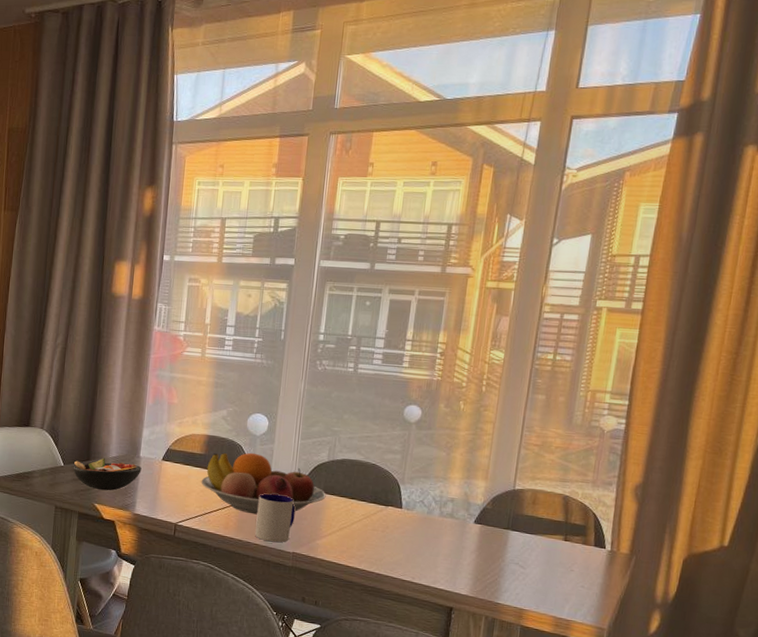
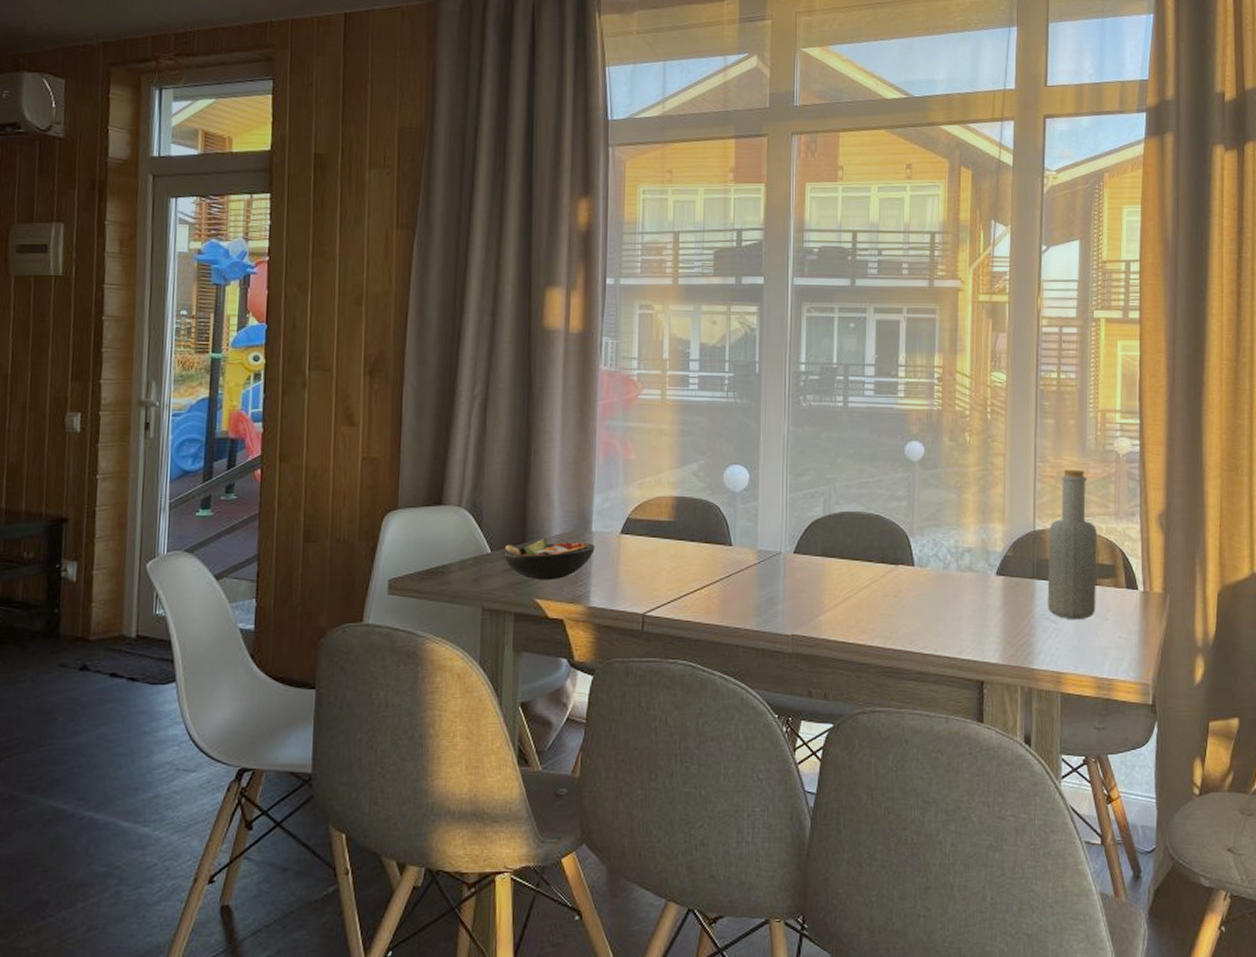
fruit bowl: present [201,452,326,515] -> none [672,514,825,592]
mug: present [255,493,295,543] -> none [744,563,790,625]
bottle: none [517,439,573,568] -> present [1047,469,1097,620]

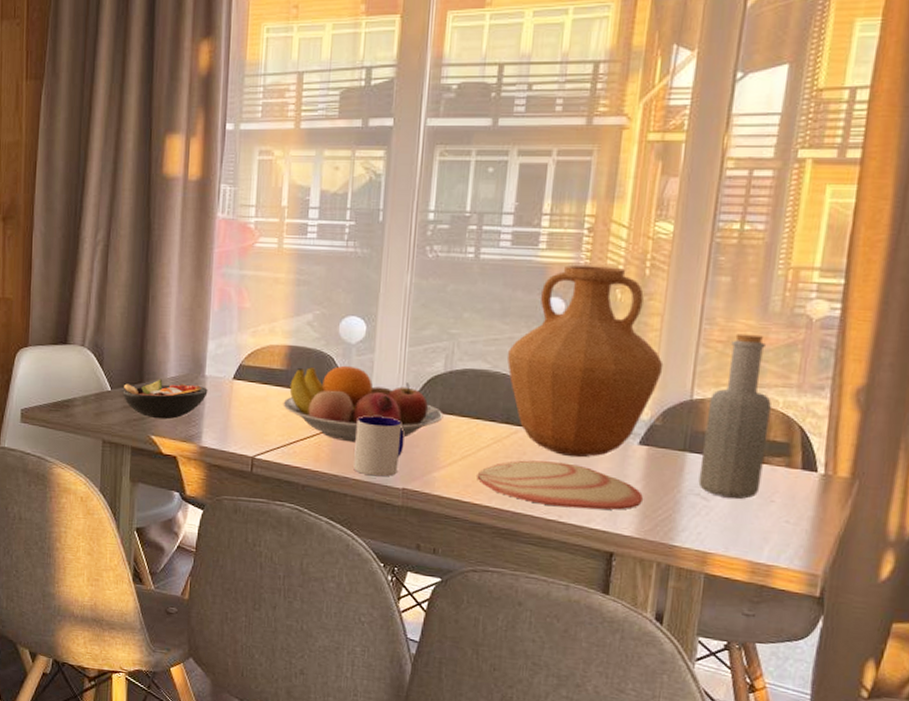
fruit bowl: none [672,514,825,592] -> present [283,365,444,443]
mug: none [744,563,790,625] -> present [353,416,404,477]
plate: none [859,597,1005,641] -> present [477,460,644,510]
vase: none [879,412,1009,591] -> present [507,265,664,458]

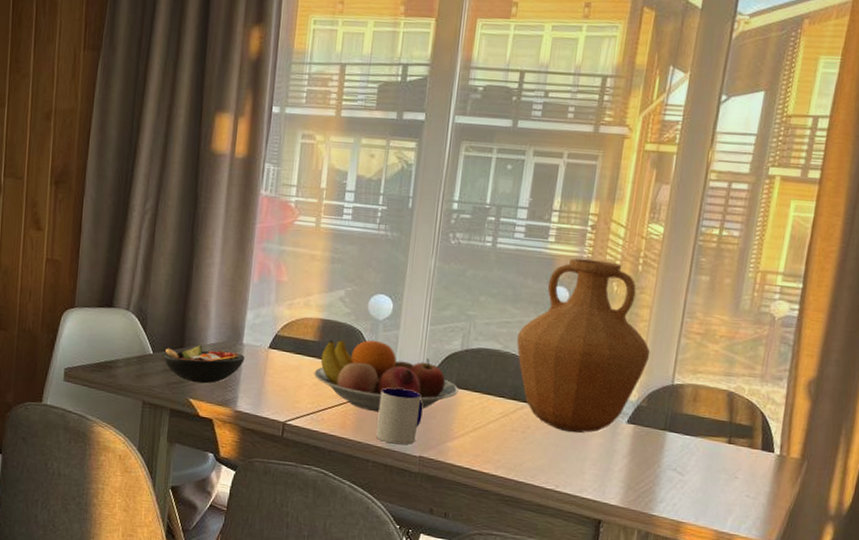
plate: present [477,460,644,510] -> none [485,433,629,482]
bottle: present [698,333,771,500] -> none [675,327,739,475]

